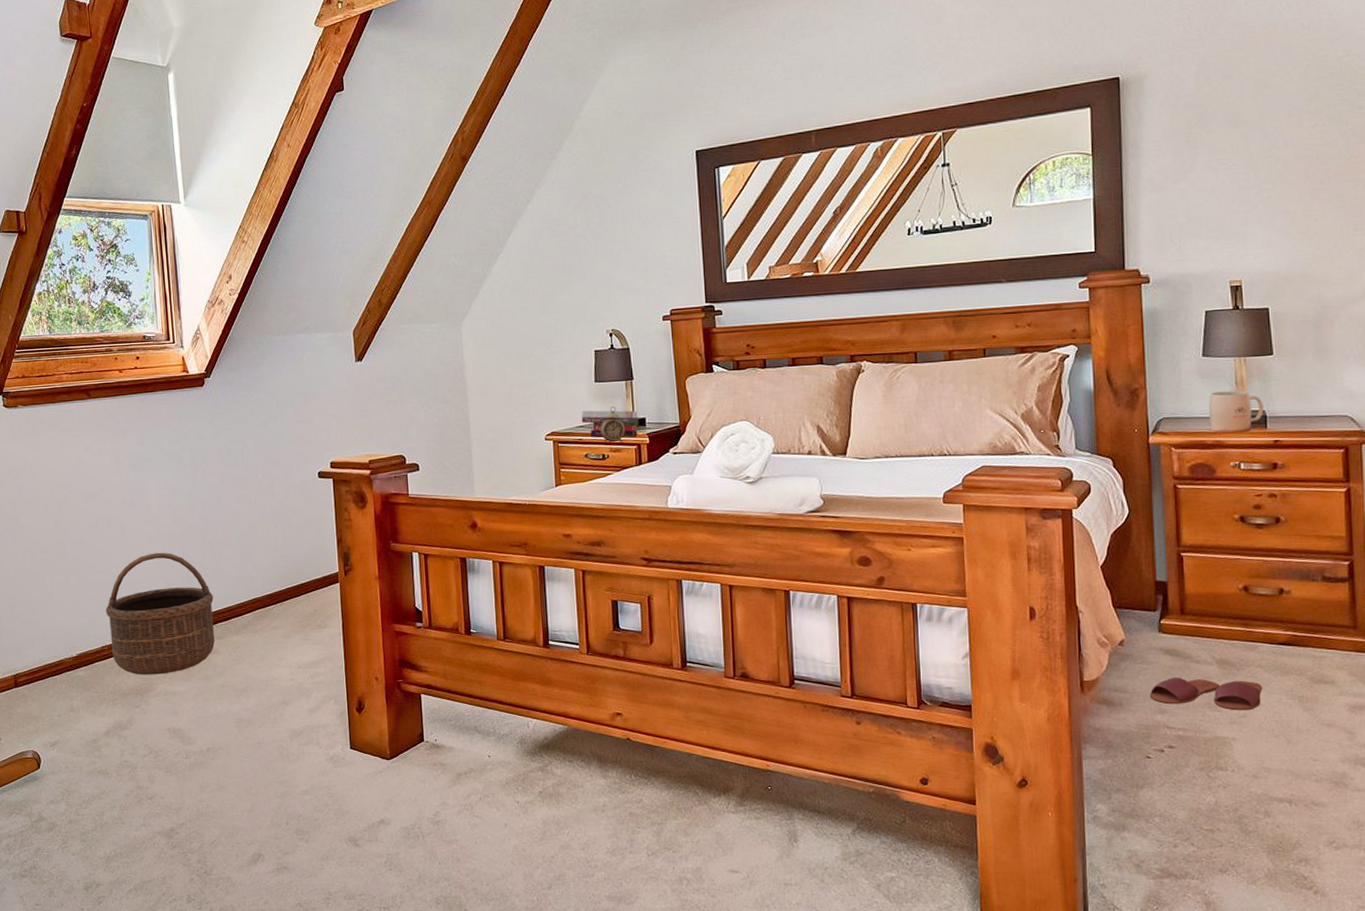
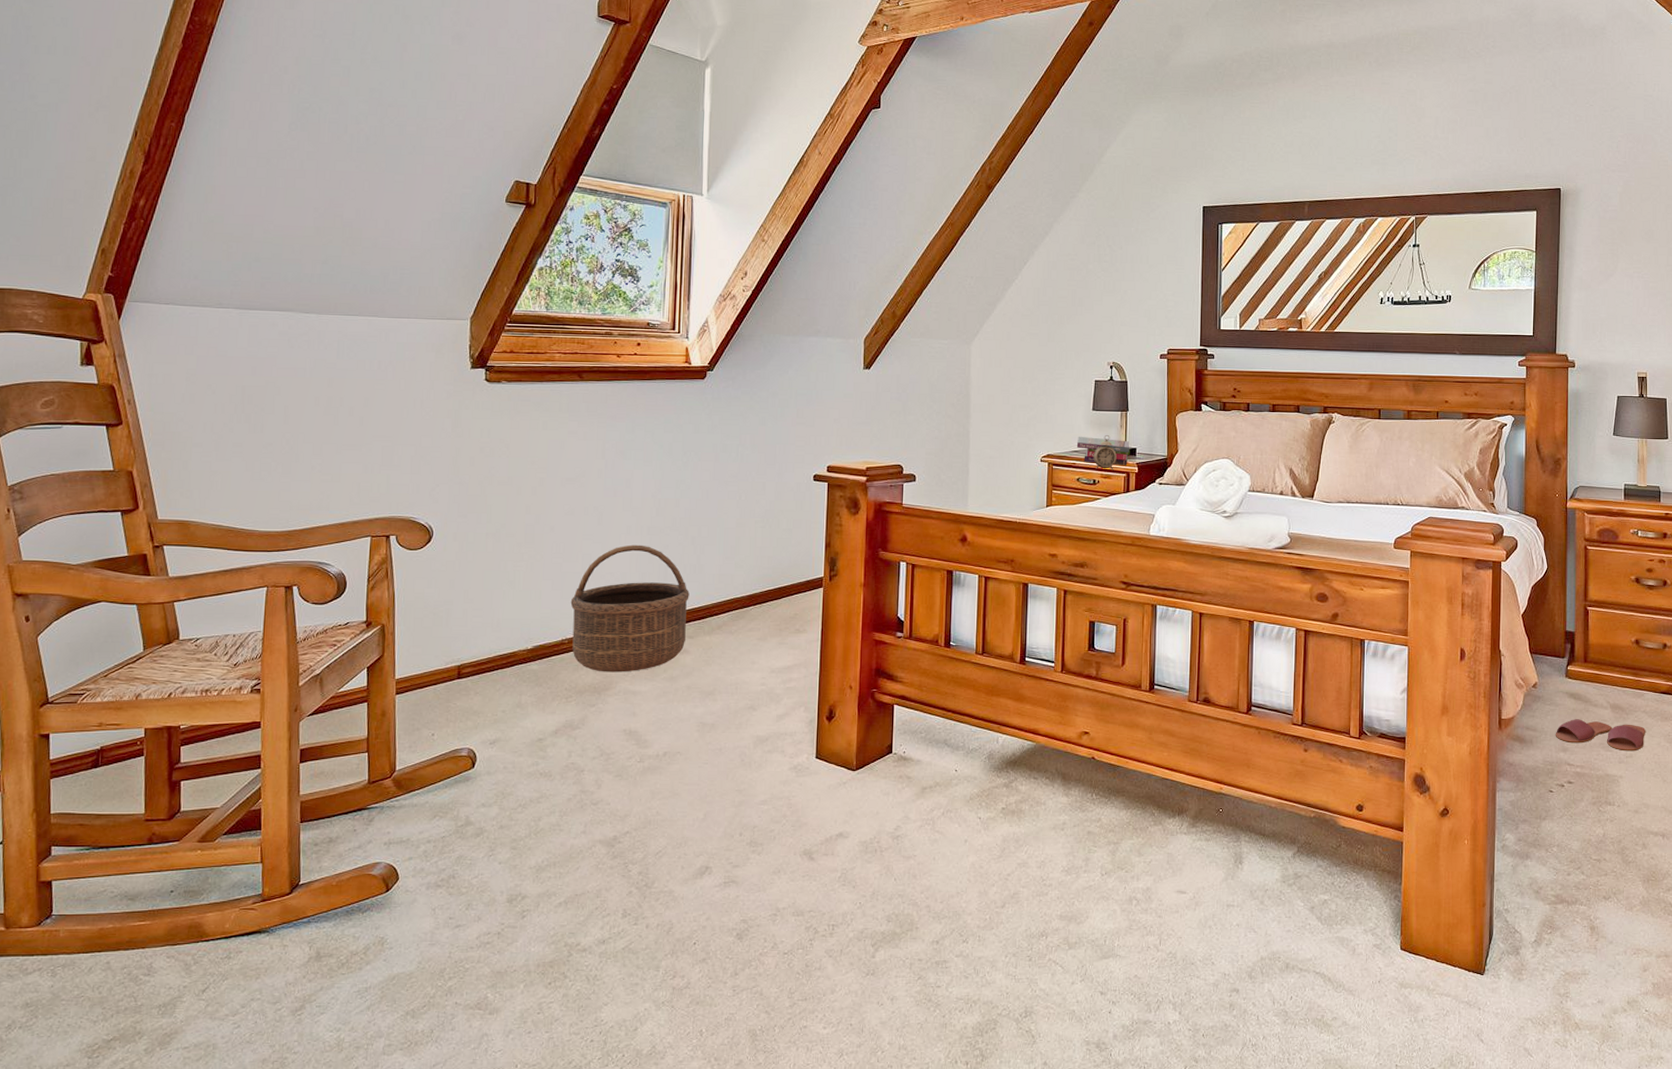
mug: present [1208,390,1264,434] -> none [1615,467,1658,505]

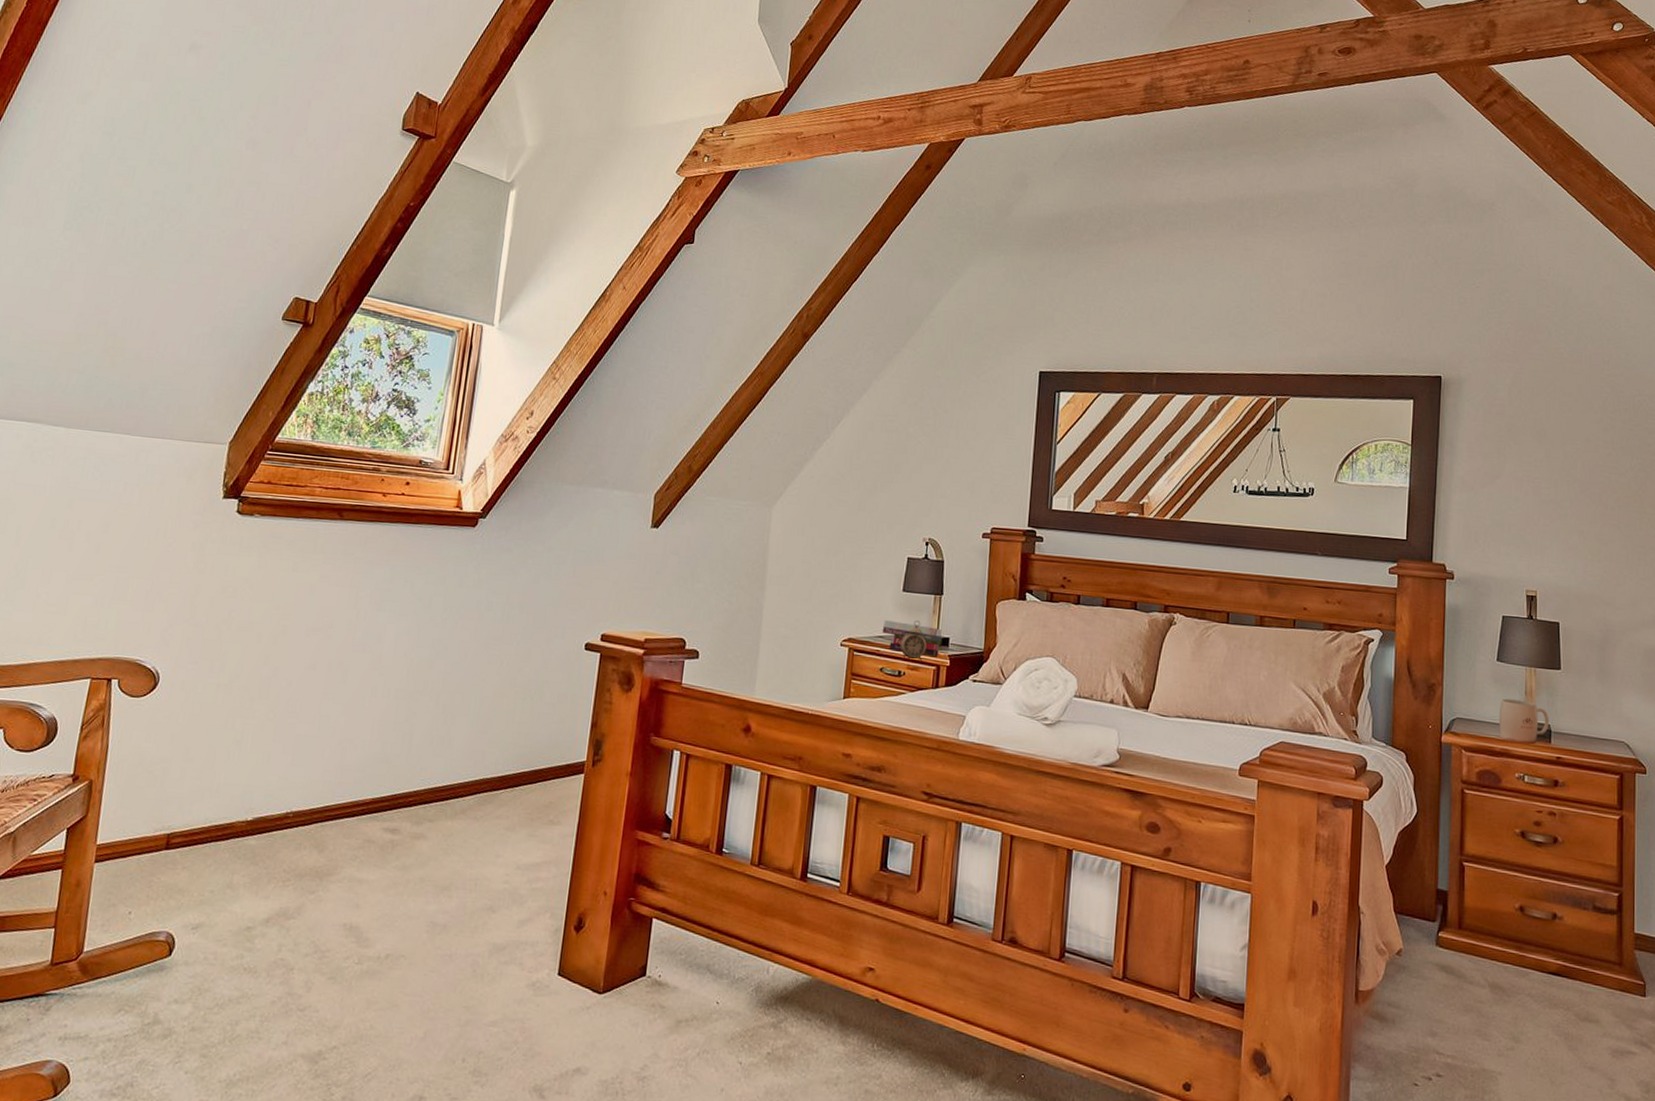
basket: present [570,544,690,672] -> none [296,708,435,856]
slippers: present [1555,719,1645,752] -> none [1422,997,1530,1043]
mug: none [1615,467,1658,505] -> present [1498,698,1549,745]

